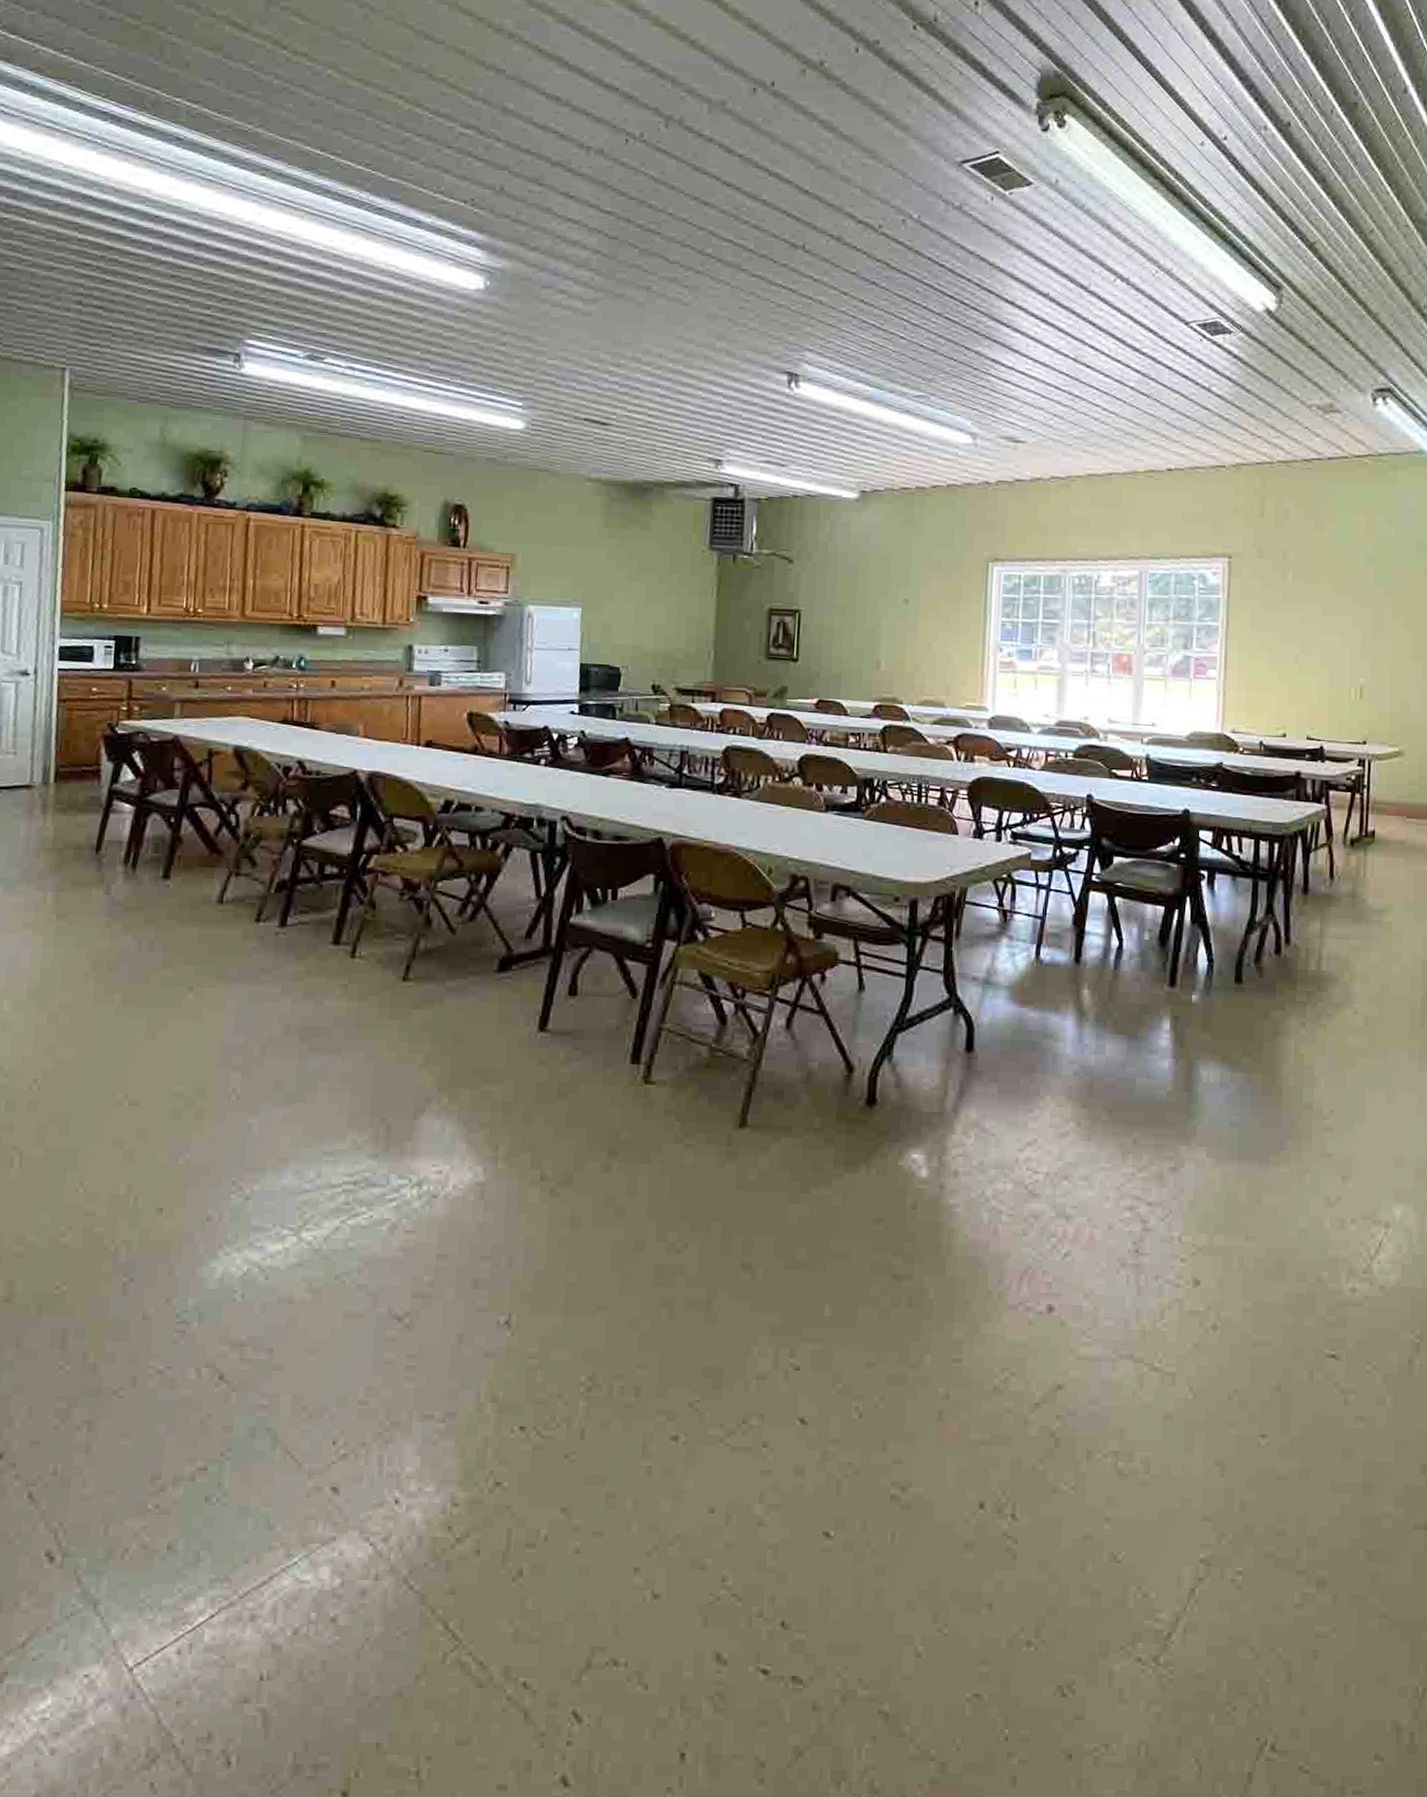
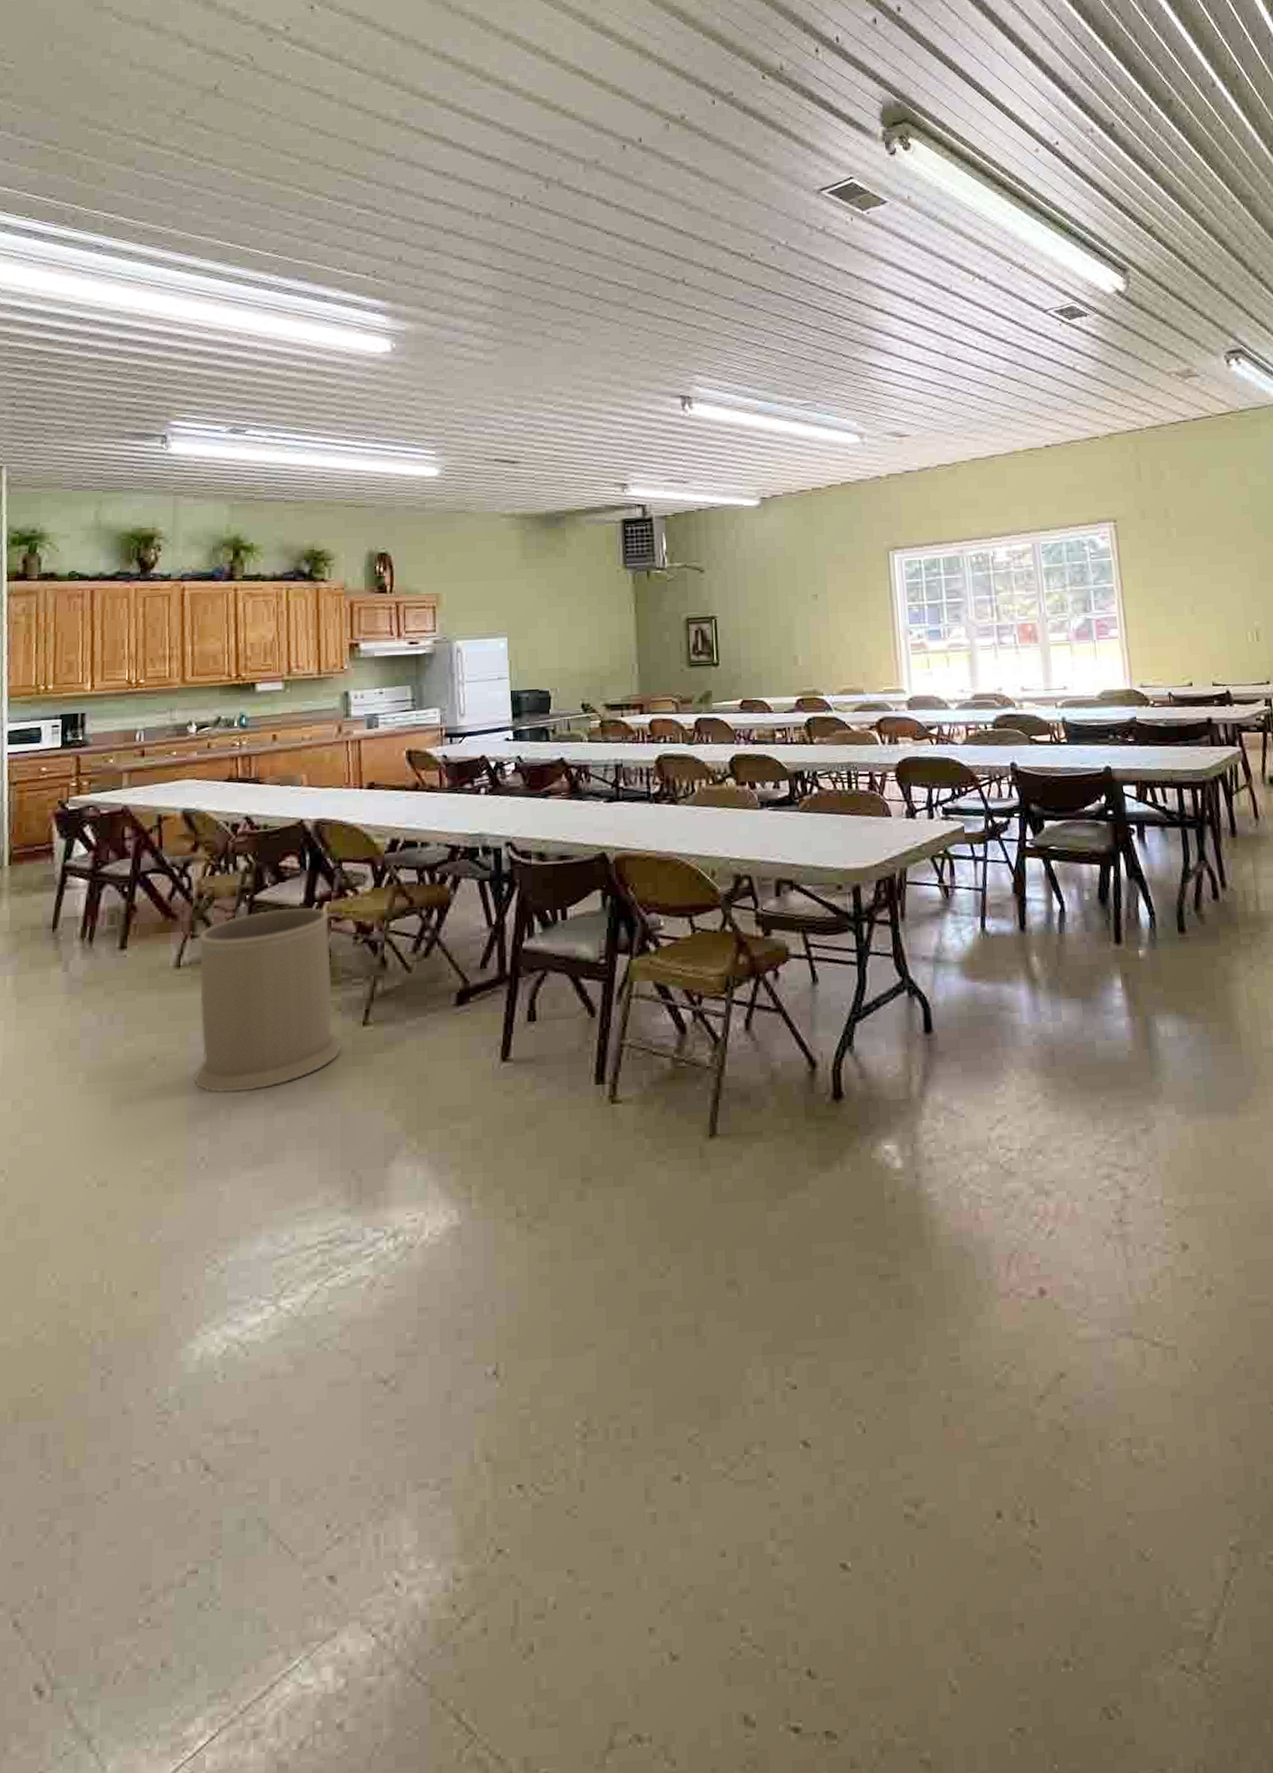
trash can: none [230,856,380,1031] -> present [194,908,341,1093]

